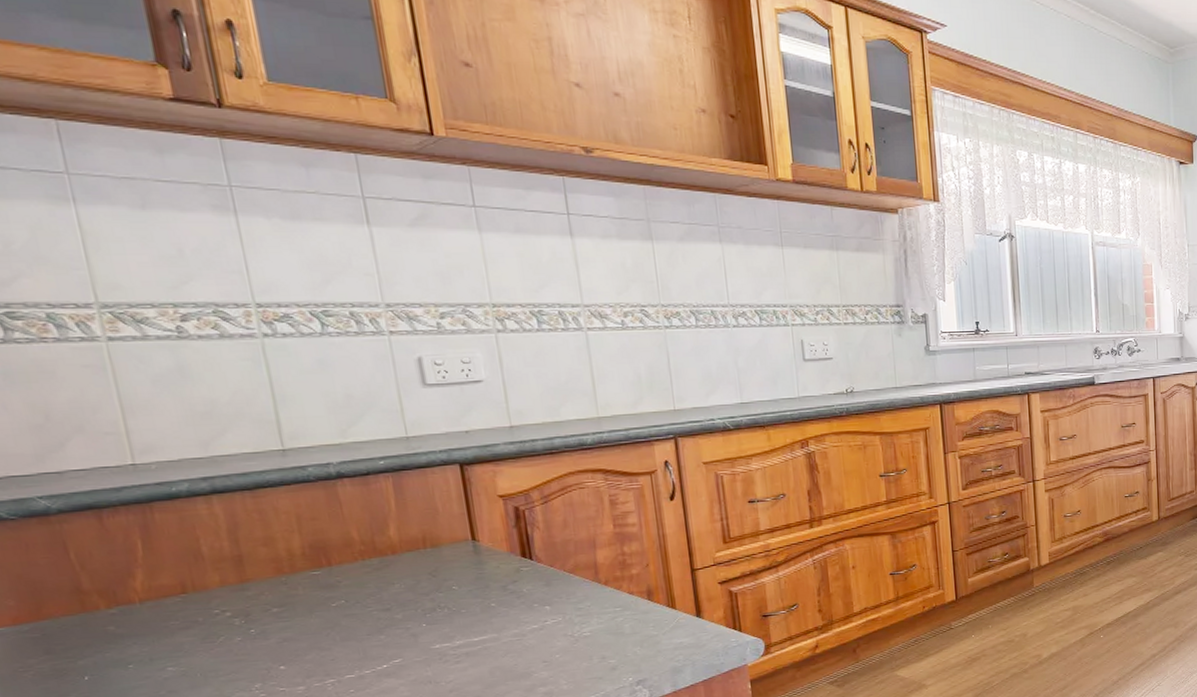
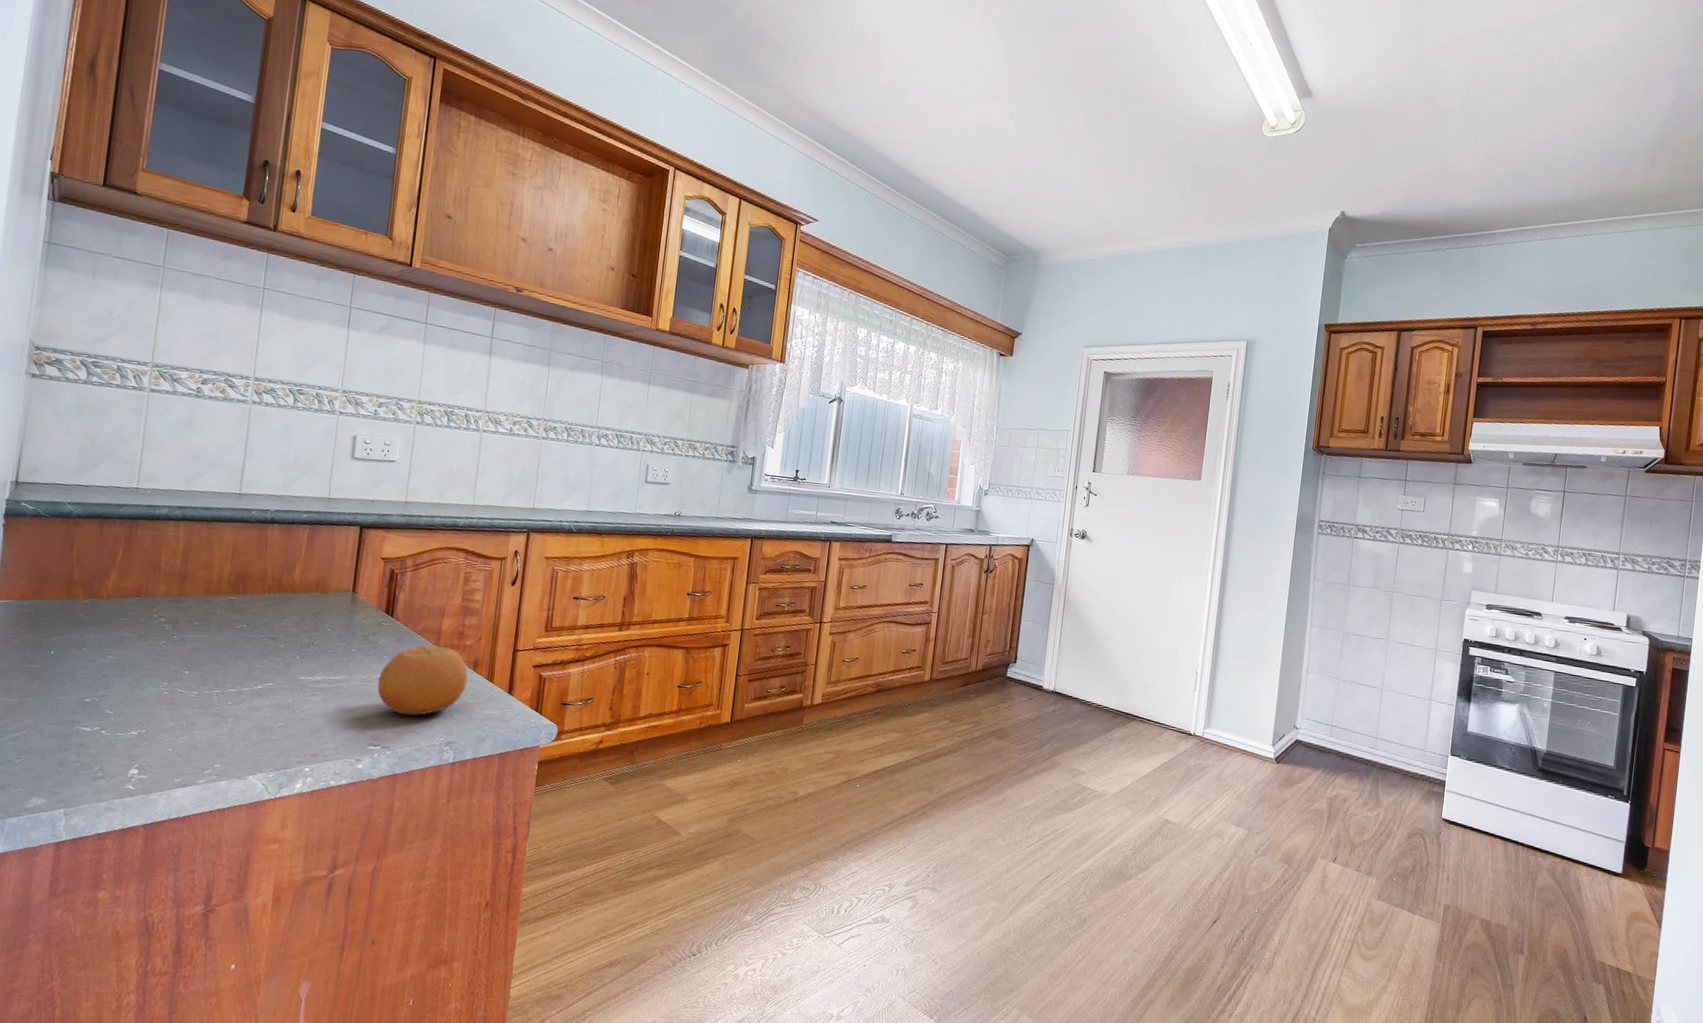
fruit: none [533,581,645,663] -> present [377,644,468,716]

